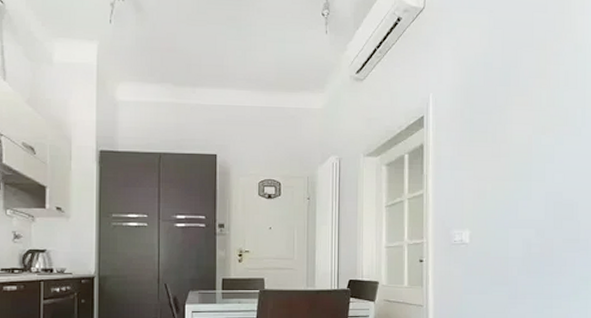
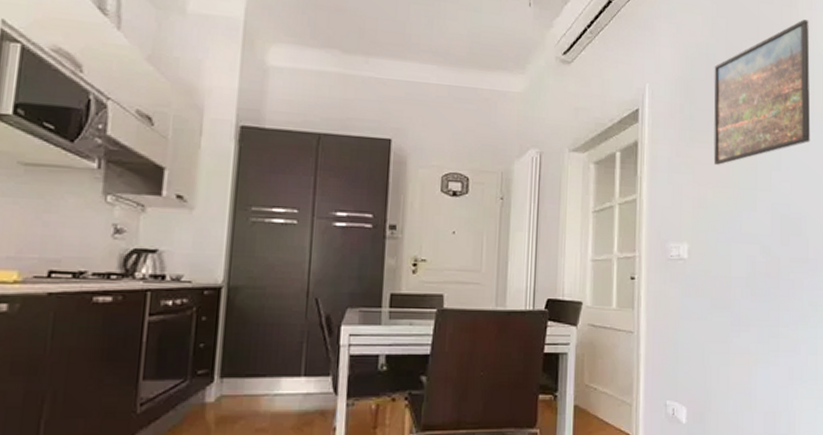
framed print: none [491,24,582,161] -> present [713,19,811,165]

